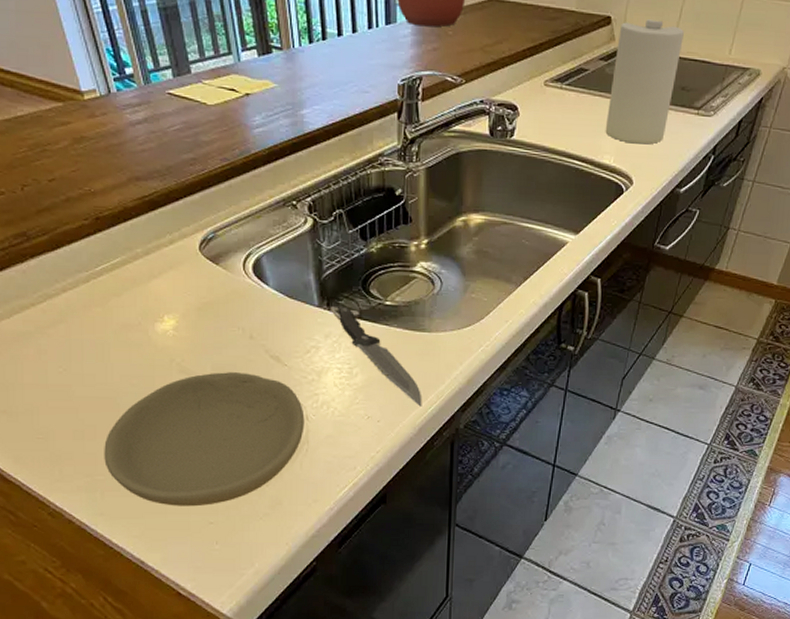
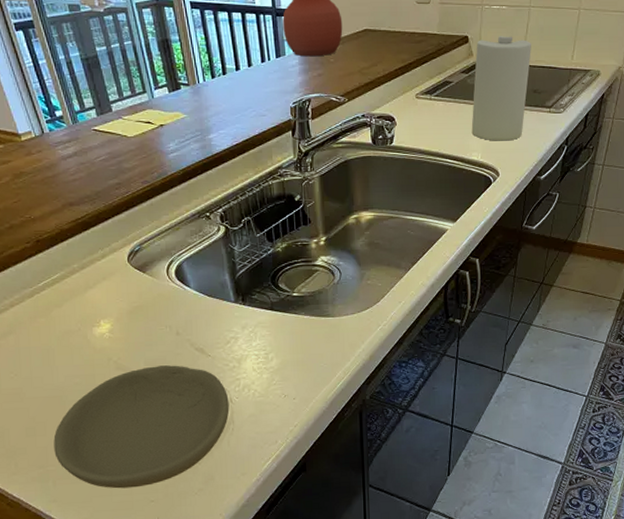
knife: present [331,306,422,407] -> none [245,300,332,383]

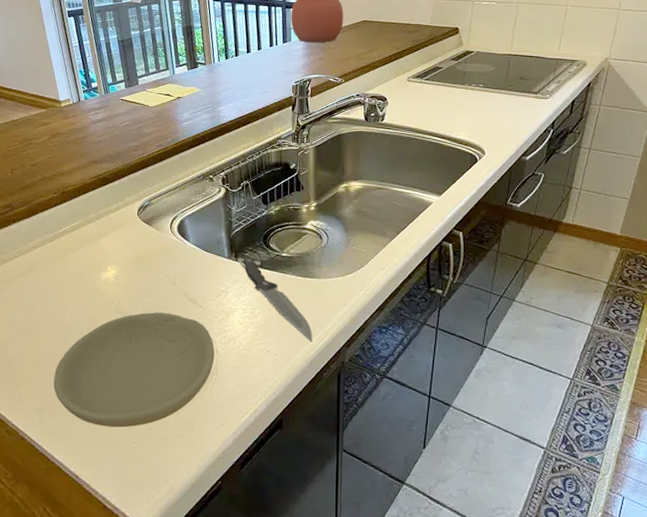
knife: none [245,300,332,383] -> present [238,257,313,342]
paper towel holder: present [471,36,531,141] -> none [459,28,519,123]

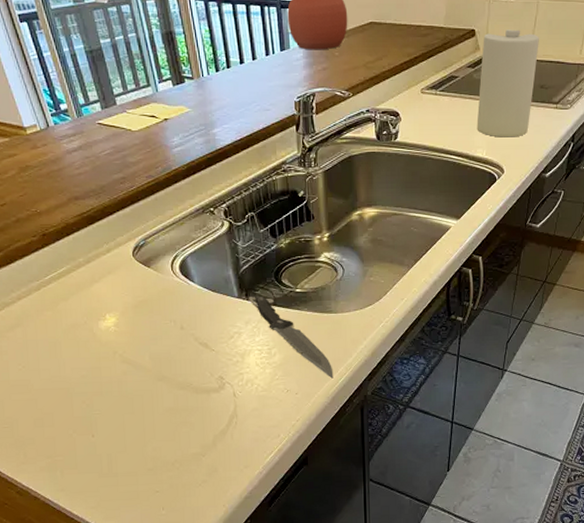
bowl: present [53,312,215,428] -> none [61,359,233,479]
paper towel holder: none [459,28,519,123] -> present [476,29,539,138]

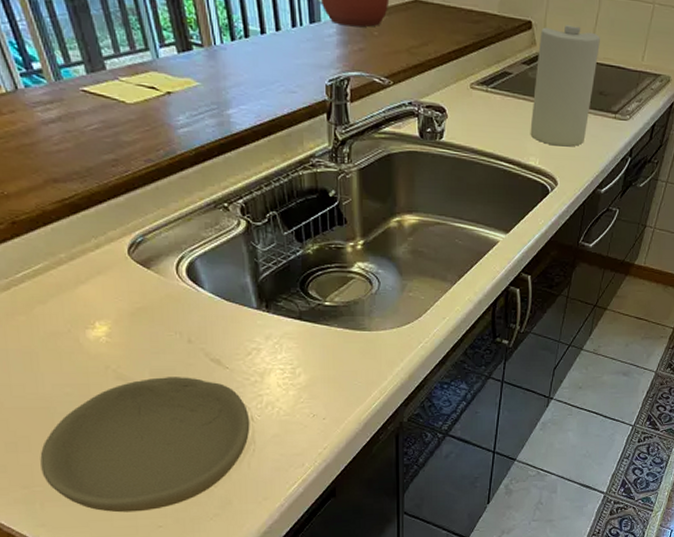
bowl: none [61,359,233,479] -> present [40,377,250,513]
knife: present [249,295,334,379] -> none [270,307,366,403]

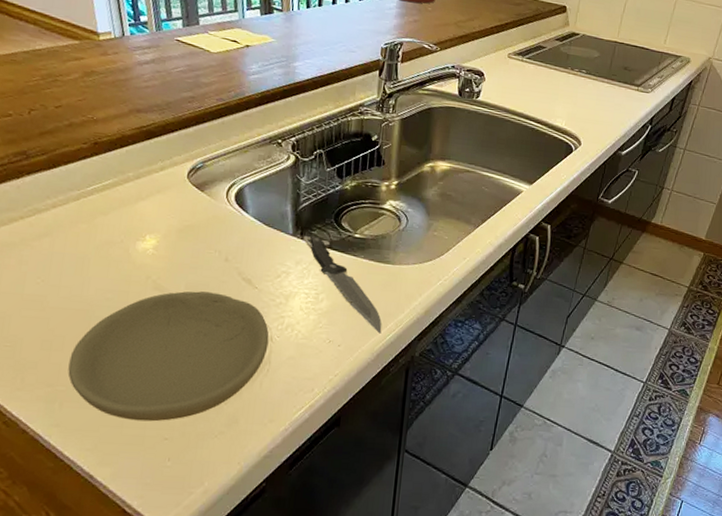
knife: none [270,307,366,403] -> present [303,235,382,334]
paper towel holder: present [530,25,600,147] -> none [558,11,627,113]

